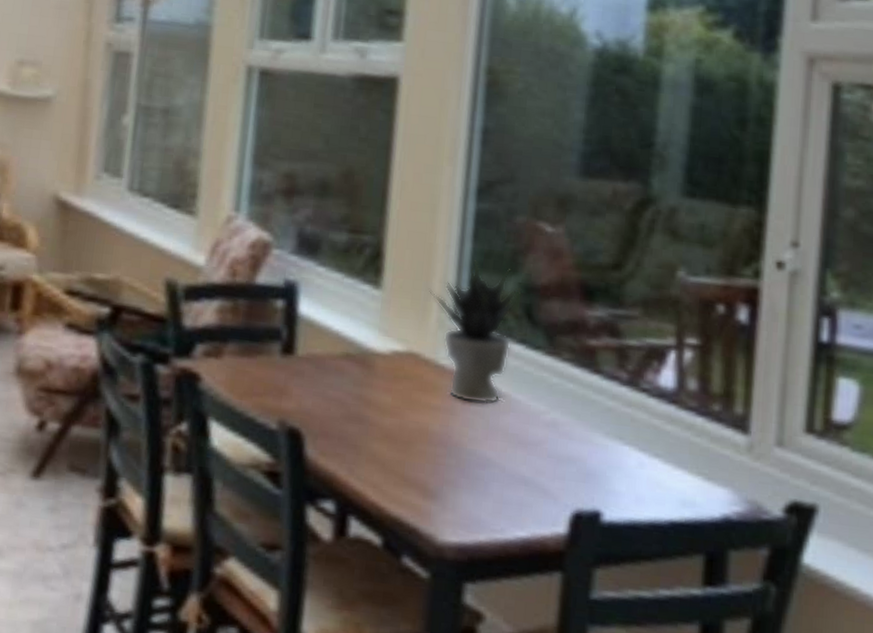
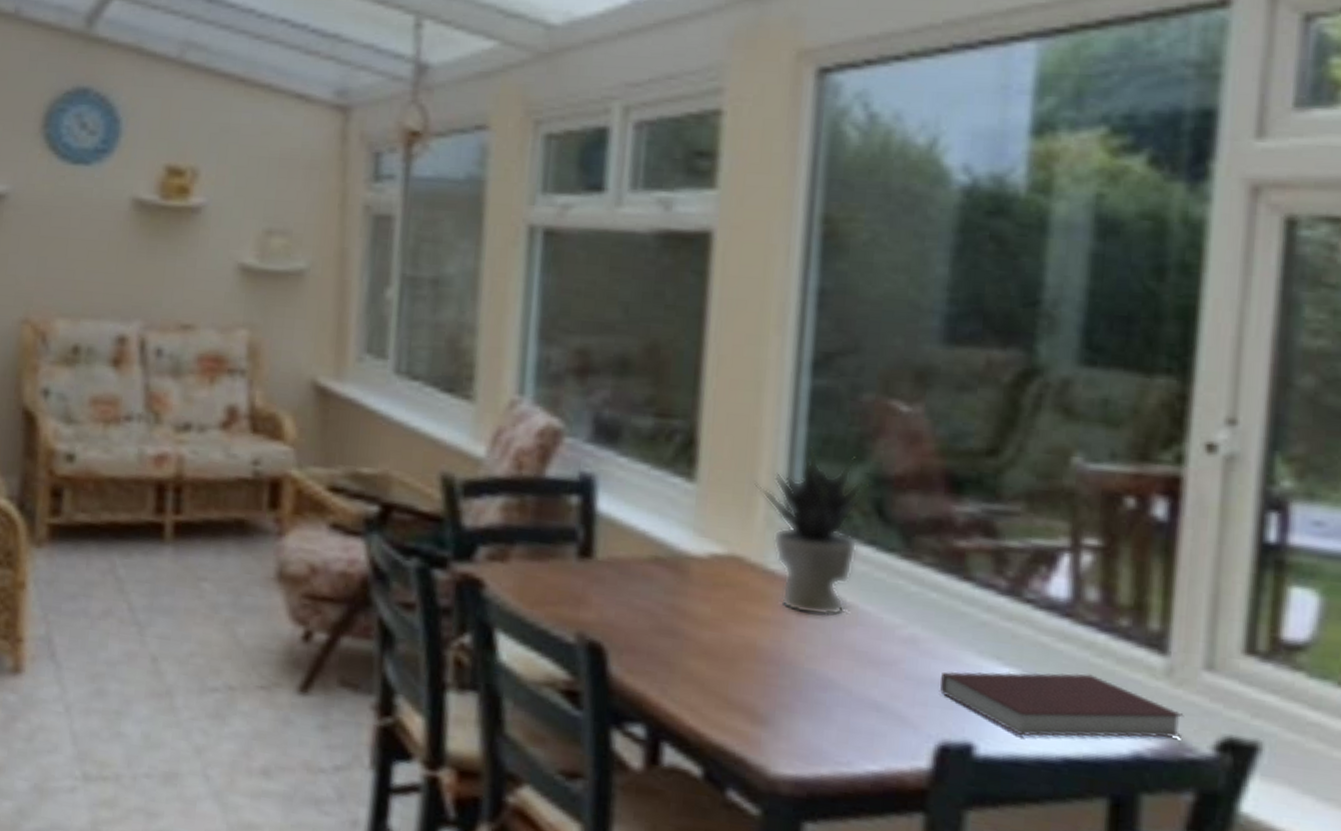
notebook: none [574,450,761,505] -> present [939,672,1184,738]

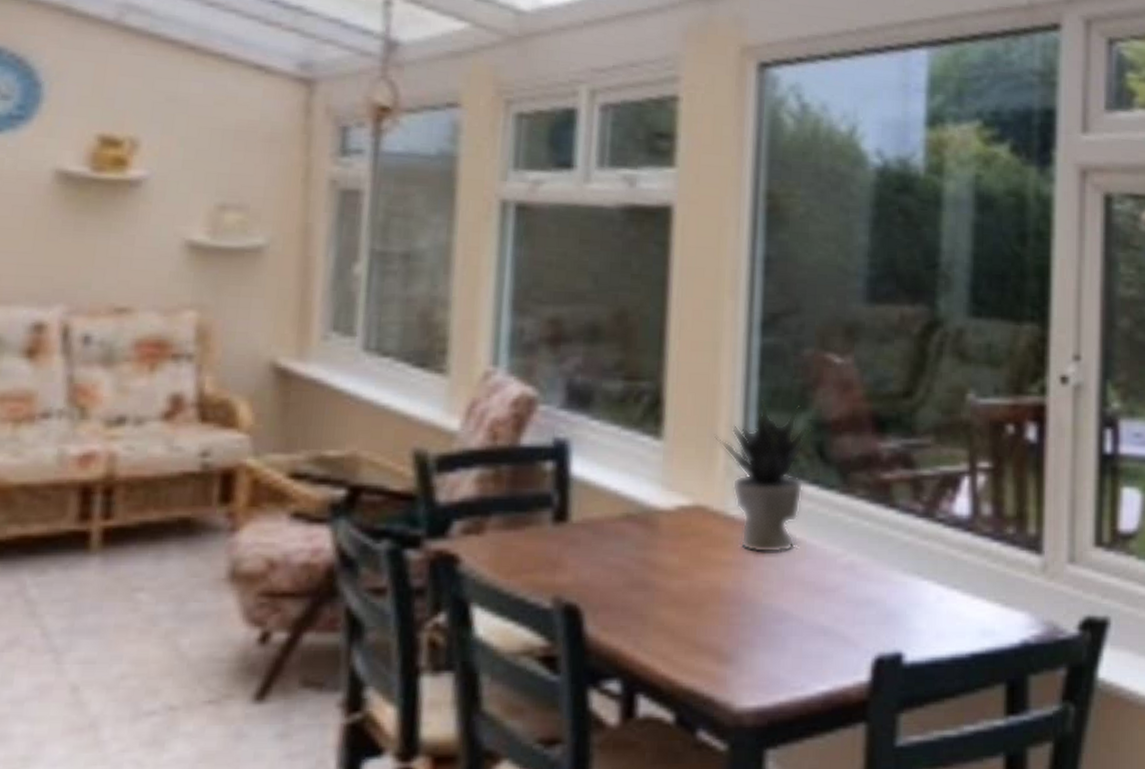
notebook: present [939,672,1184,738] -> none [873,578,1056,639]

